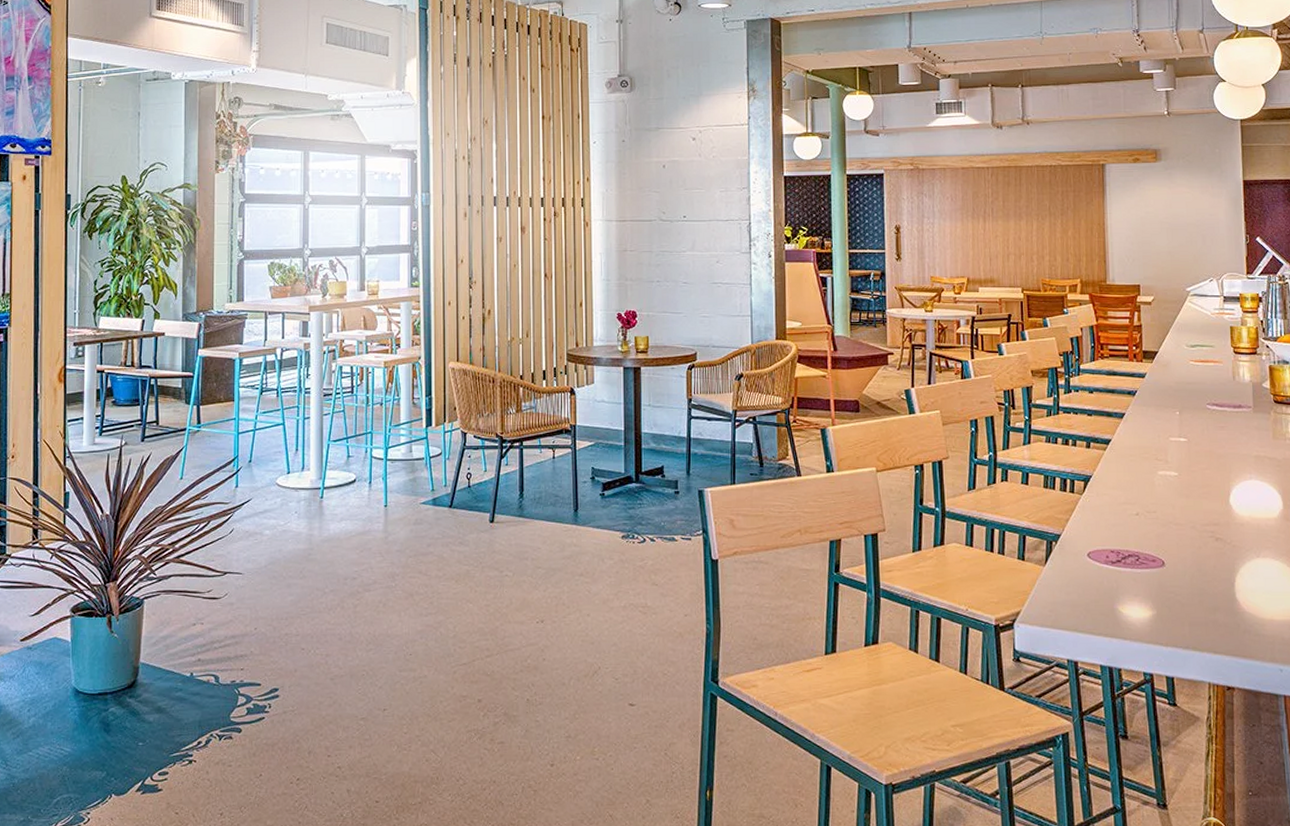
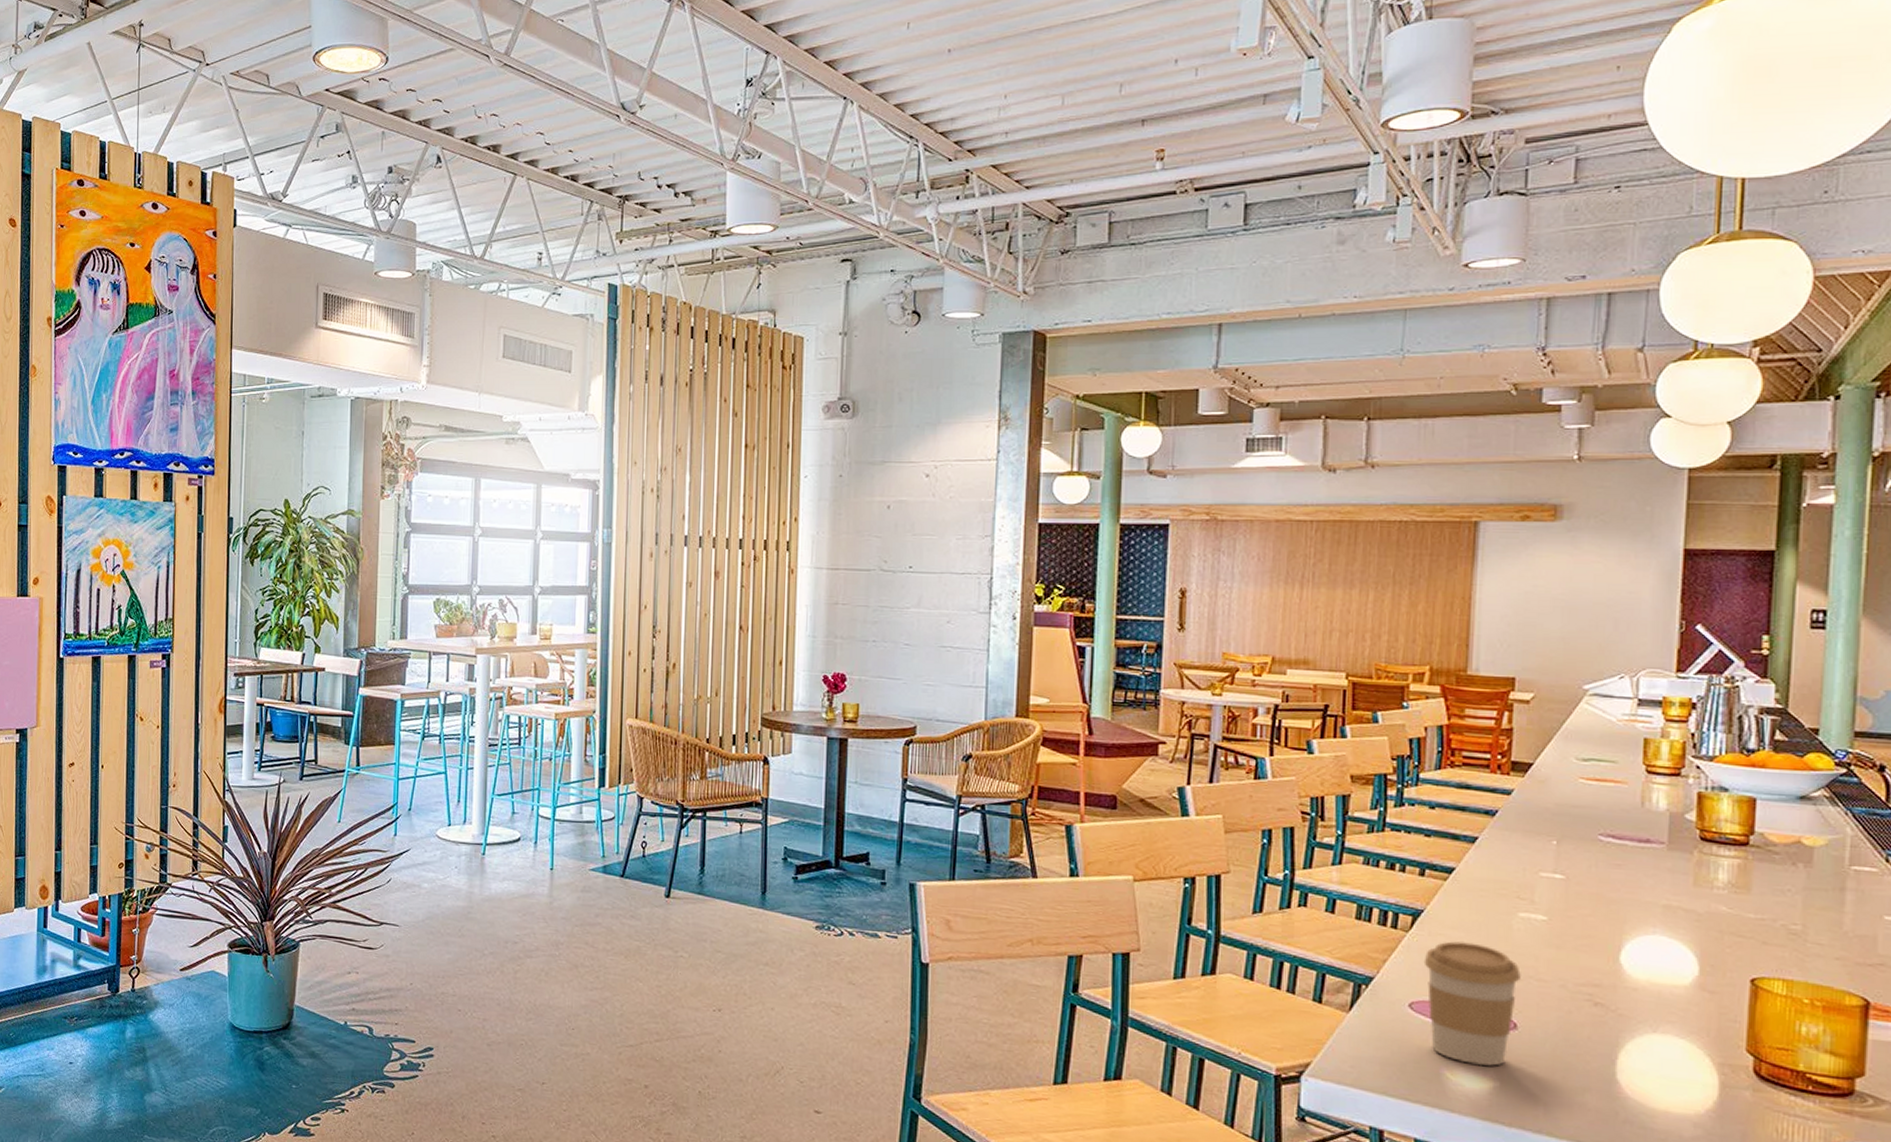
coffee cup: none [1095,499,1164,599] -> present [1423,941,1521,1066]

